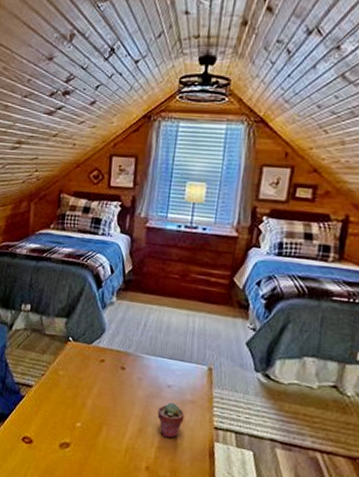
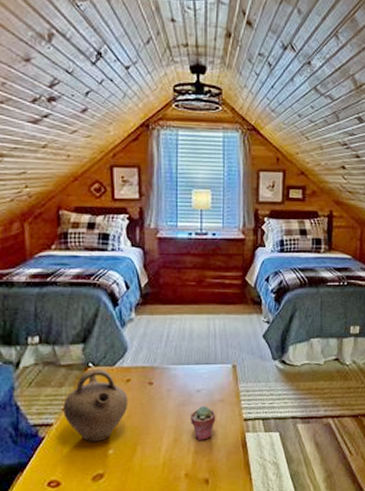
jug: none [42,343,101,412] -> present [63,368,128,442]

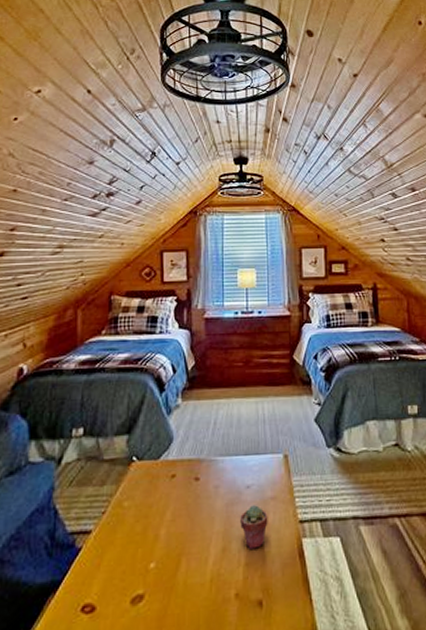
jug: present [63,368,128,442] -> none [103,462,173,553]

